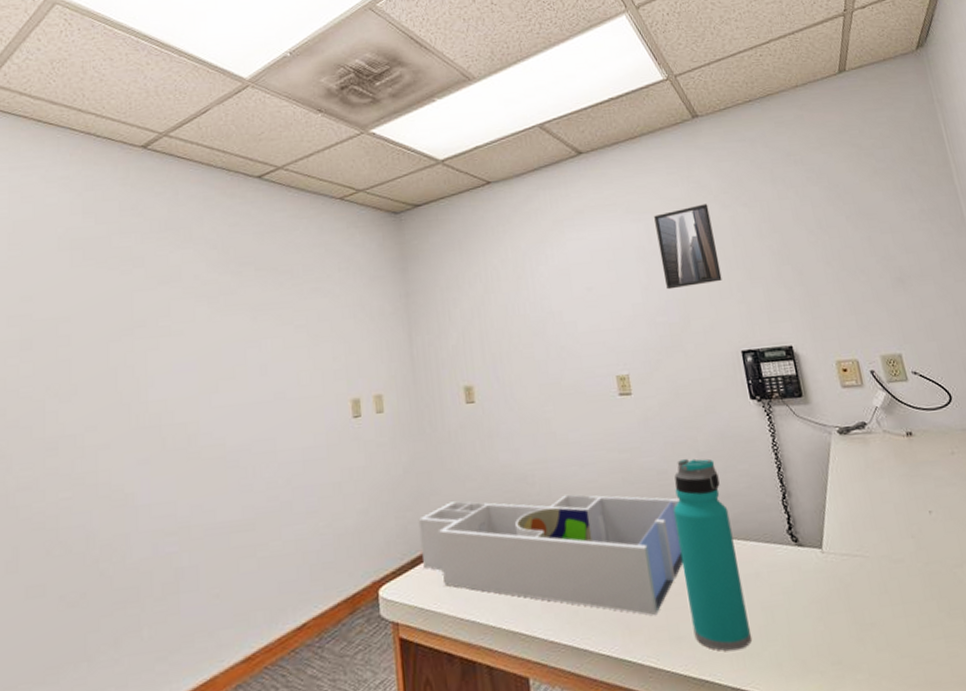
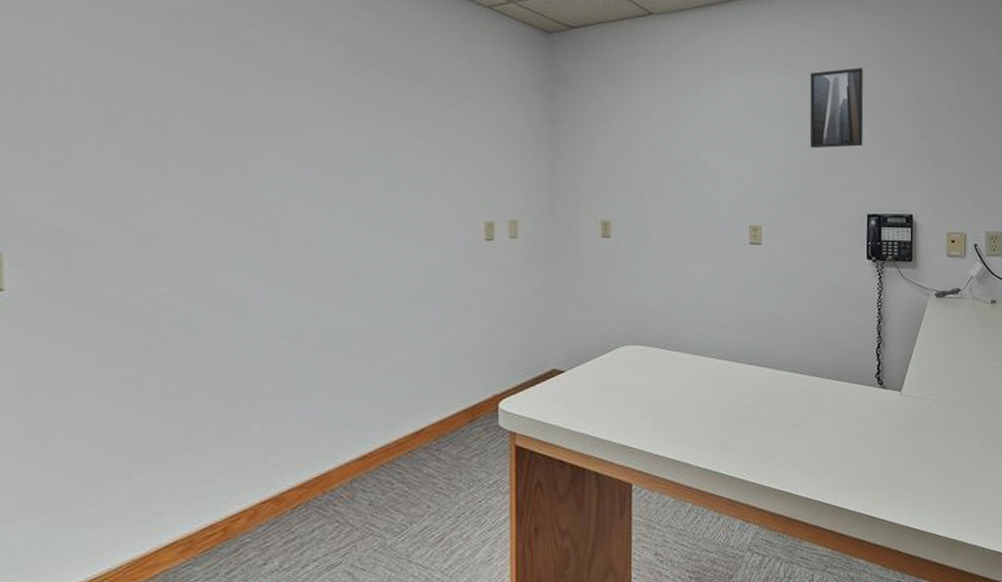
desk organizer: present [418,494,683,616] -> none [543,328,789,439]
water bottle: present [673,458,751,651] -> none [781,306,830,470]

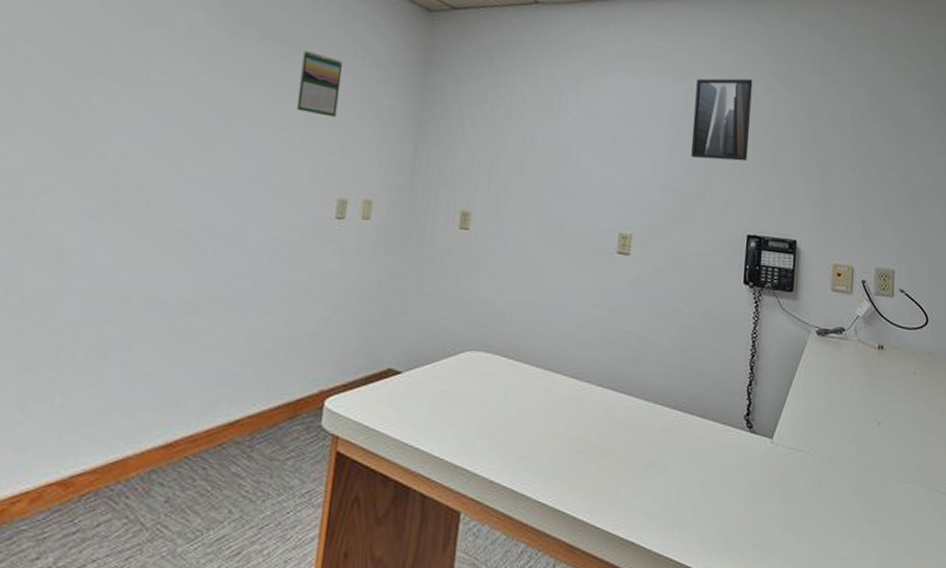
calendar: none [432,85,473,146] -> present [296,51,342,118]

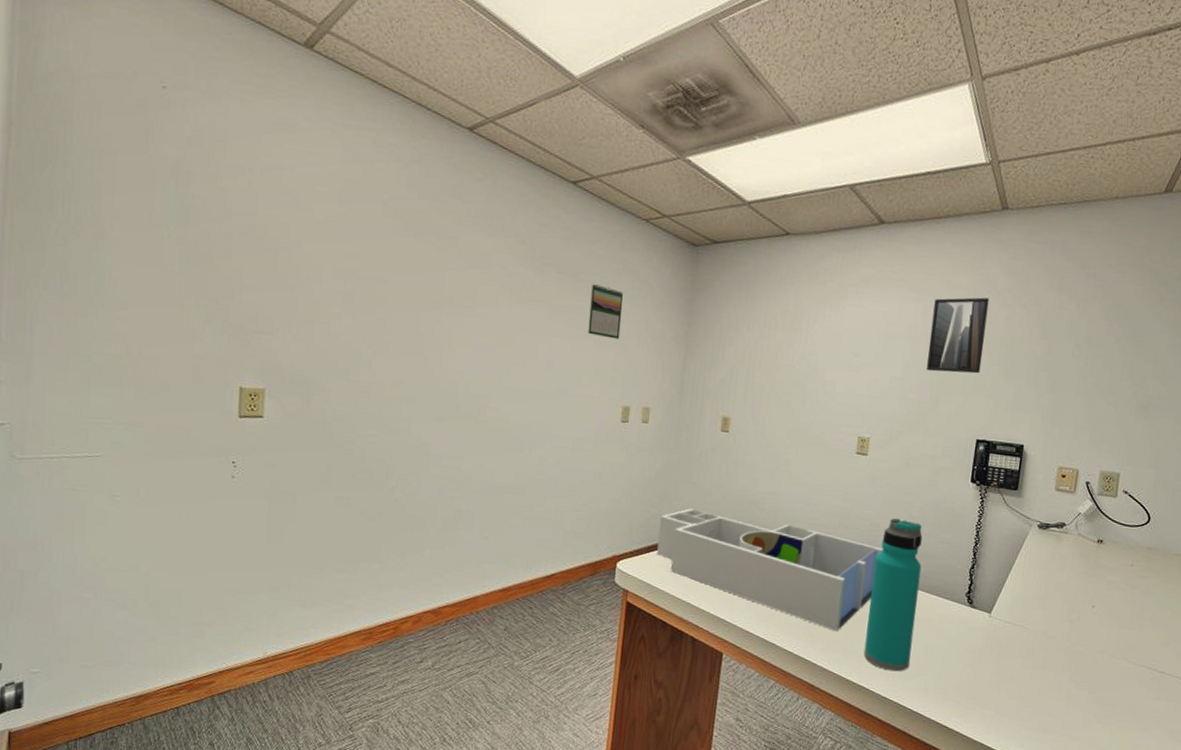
desk organizer: none [378,325,651,474] -> present [657,508,883,632]
water bottle: none [632,328,695,520] -> present [863,518,923,672]

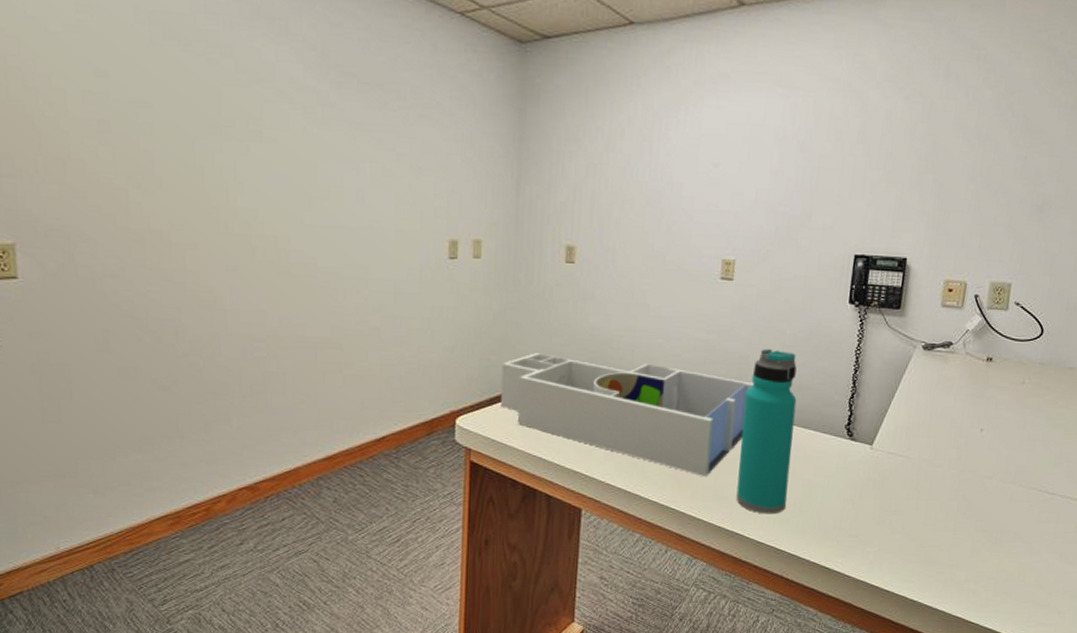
calendar: present [587,284,623,339] -> none [401,95,441,161]
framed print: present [926,297,990,374] -> none [797,89,867,180]

